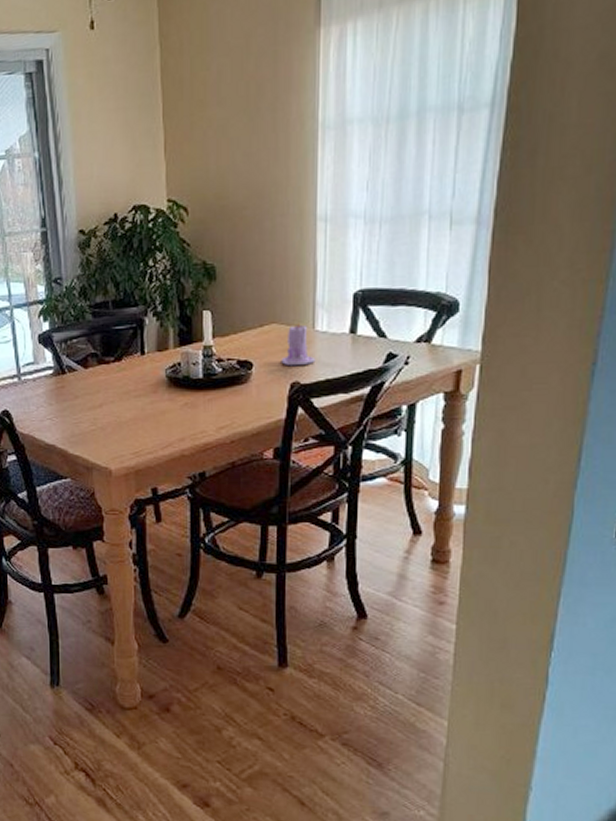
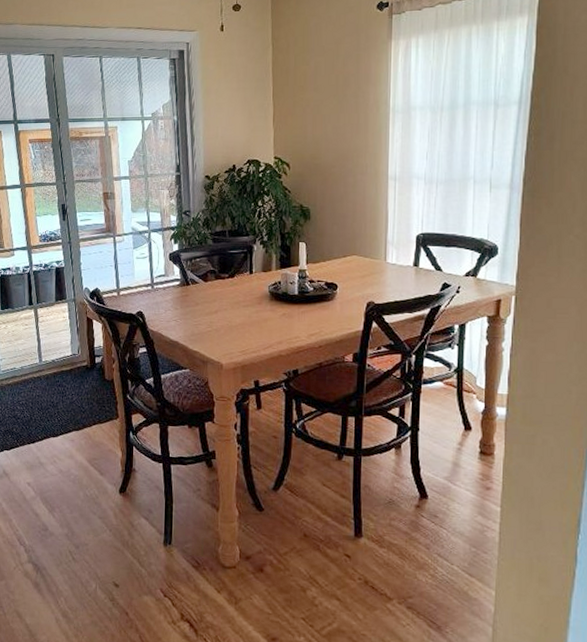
candle: present [281,321,316,367] -> none [359,254,387,290]

